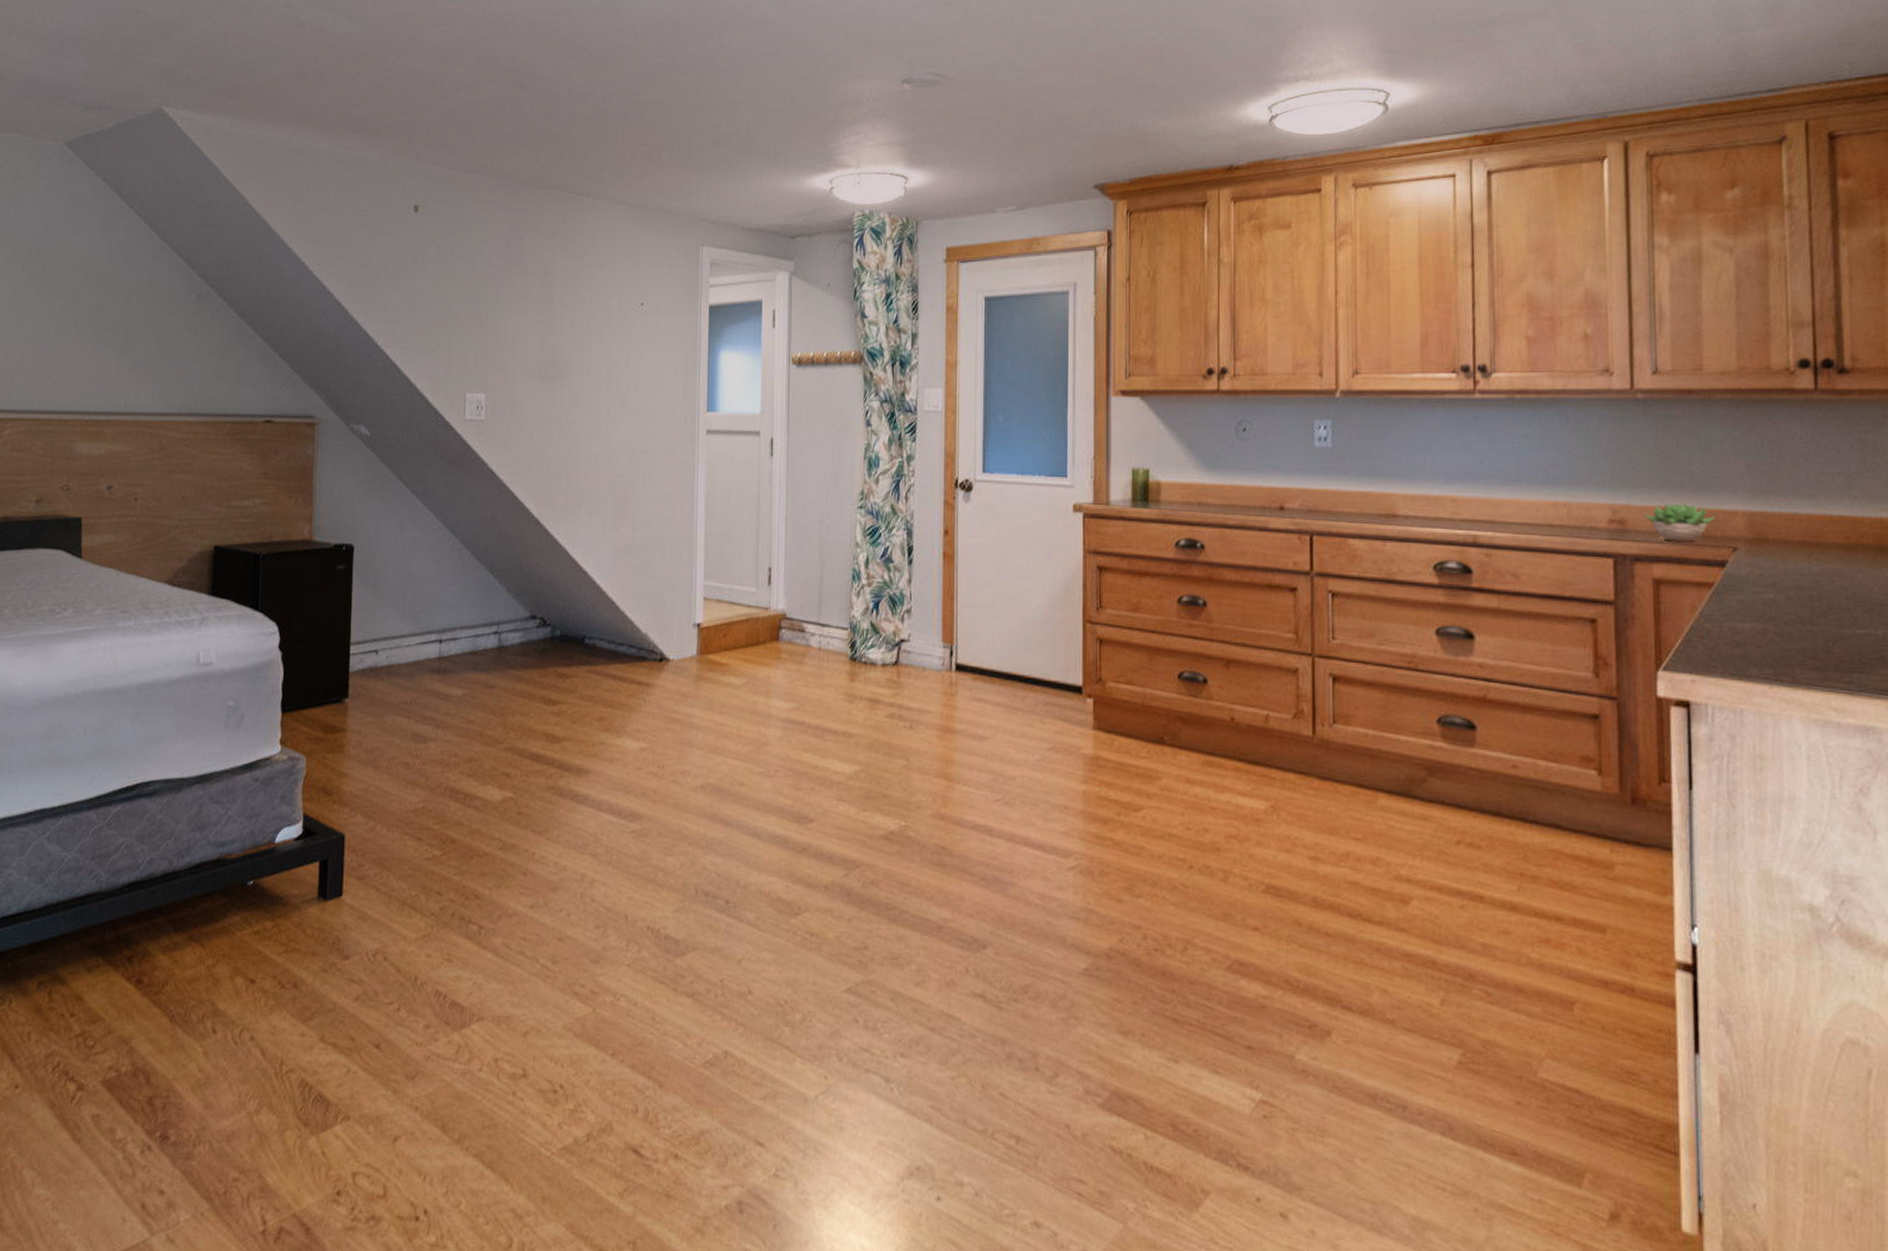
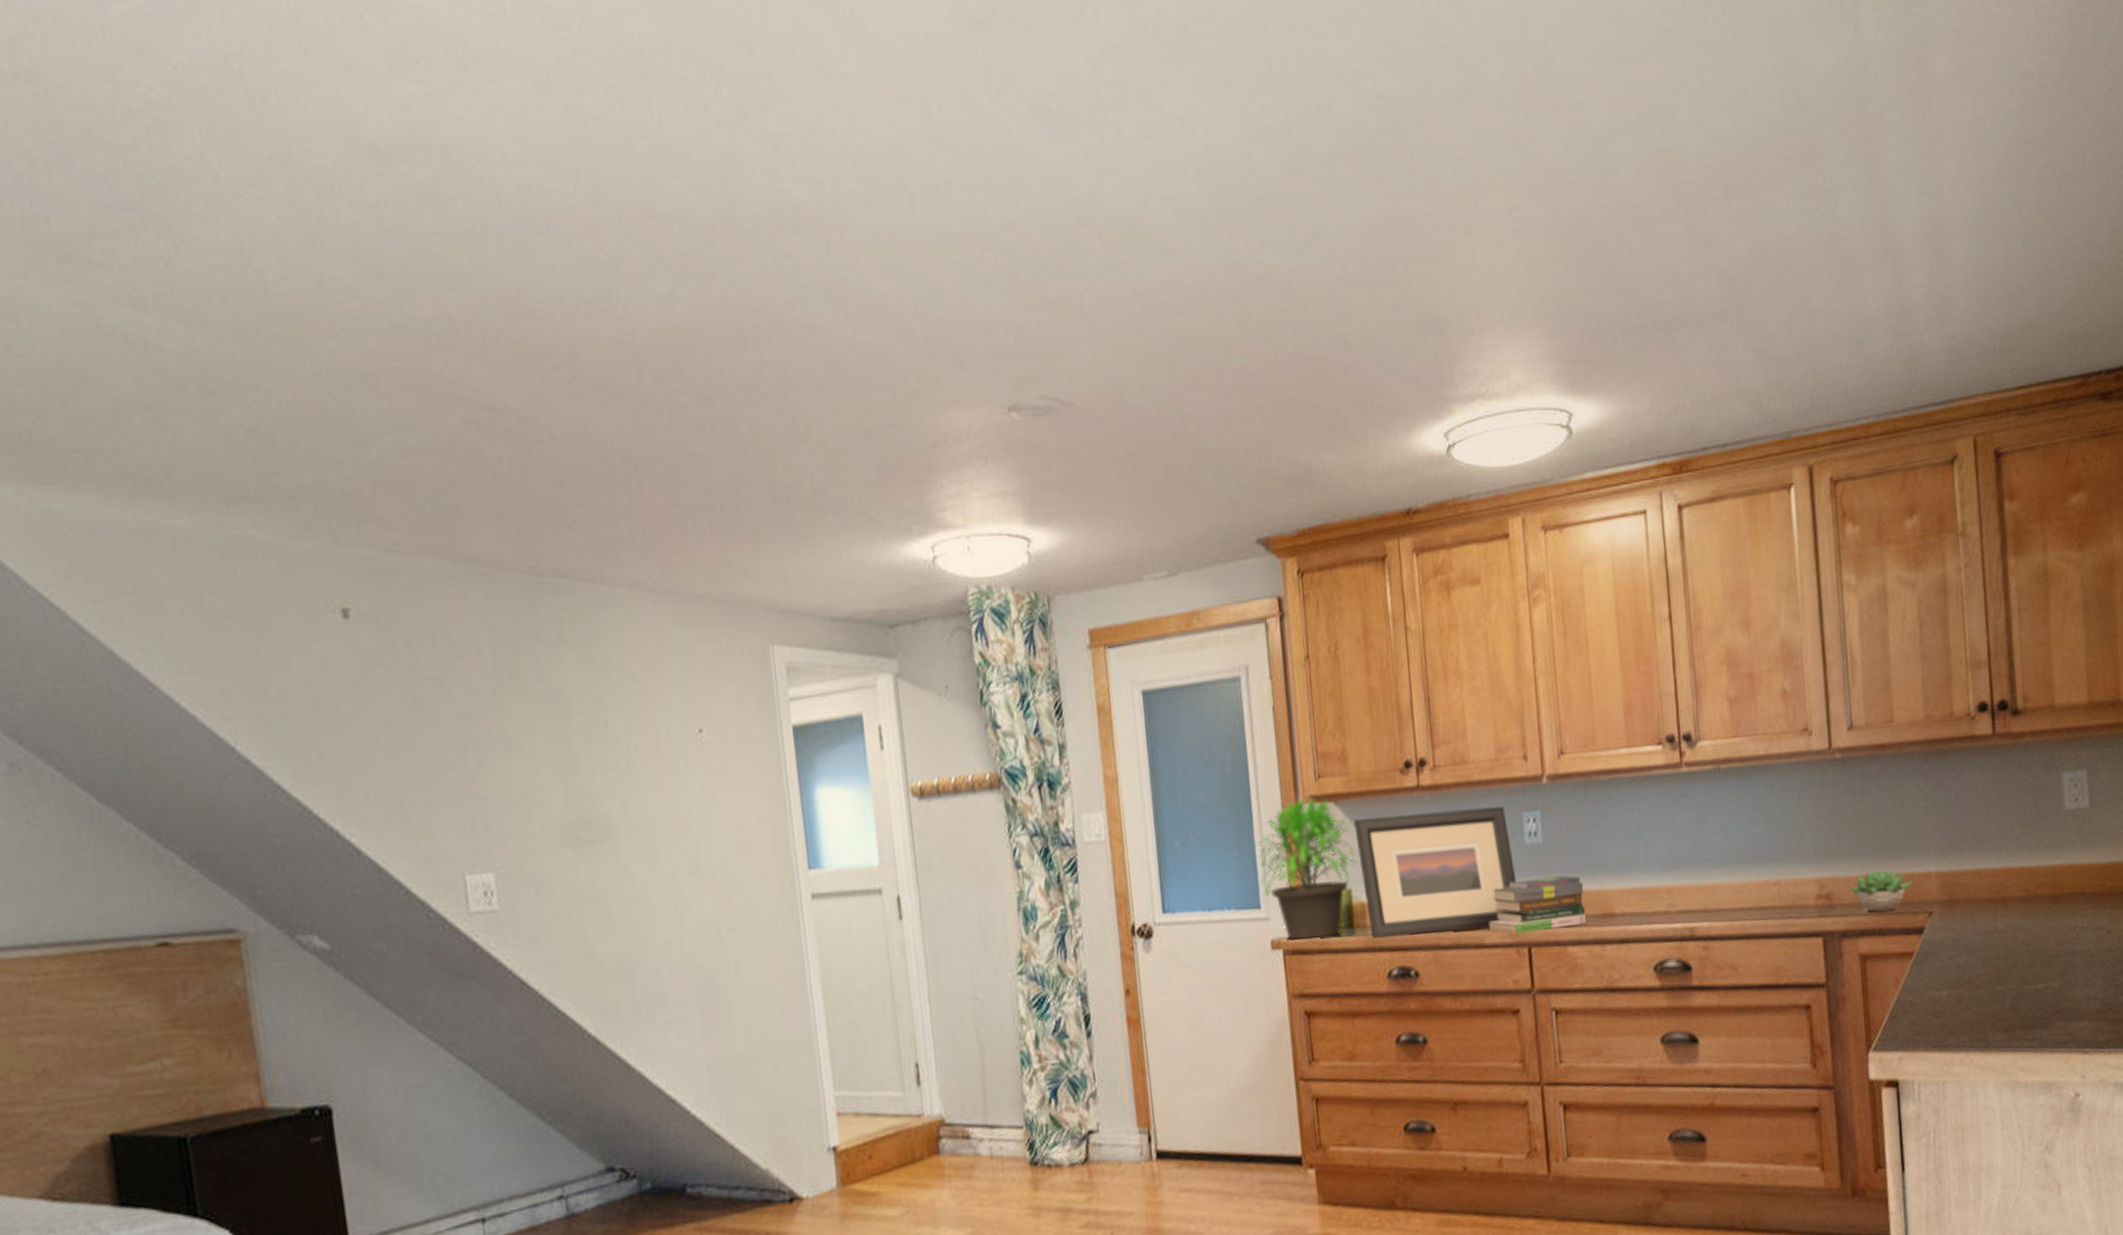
potted plant: none [1064,391,1160,508] -> present [1250,797,1361,942]
picture frame: none [1157,412,1304,514] -> present [1354,806,1517,940]
books: none [1273,477,1369,523] -> present [1488,875,1587,934]

